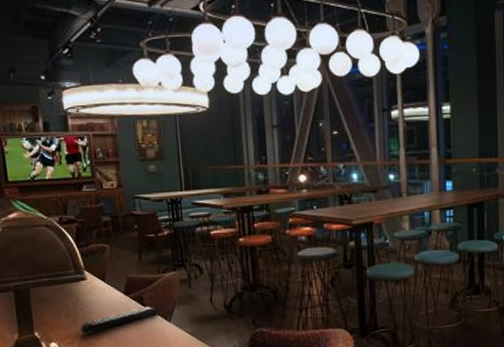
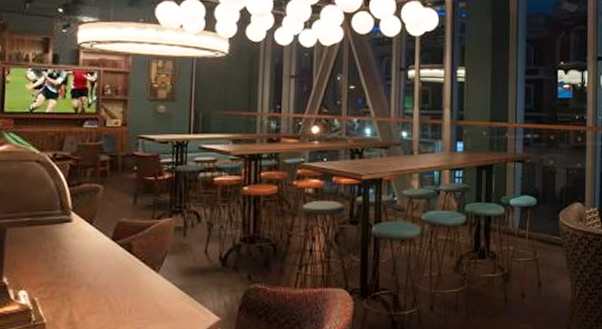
remote control: present [80,306,160,334] -> none [57,254,148,282]

